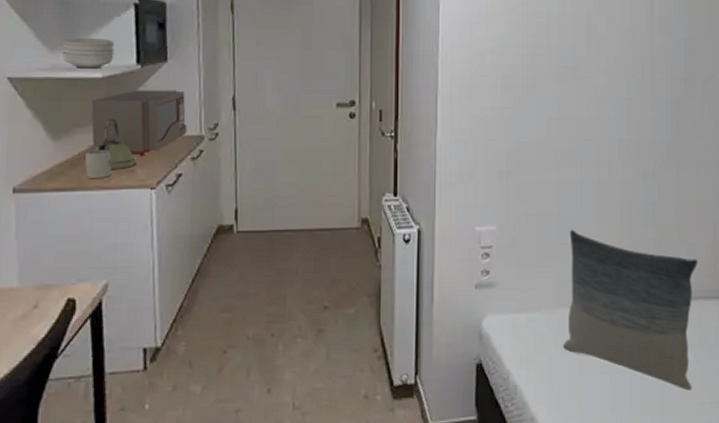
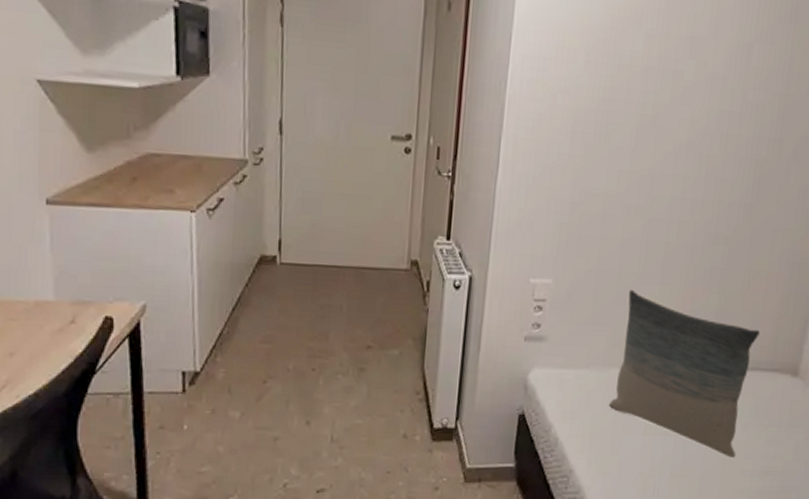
bowl: present [61,37,115,69] -> none [94,40,153,78]
mug: present [85,150,112,179] -> none [121,165,150,197]
microwave: present [91,90,187,156] -> none [127,104,230,176]
kettle: present [94,118,136,171] -> none [130,133,176,190]

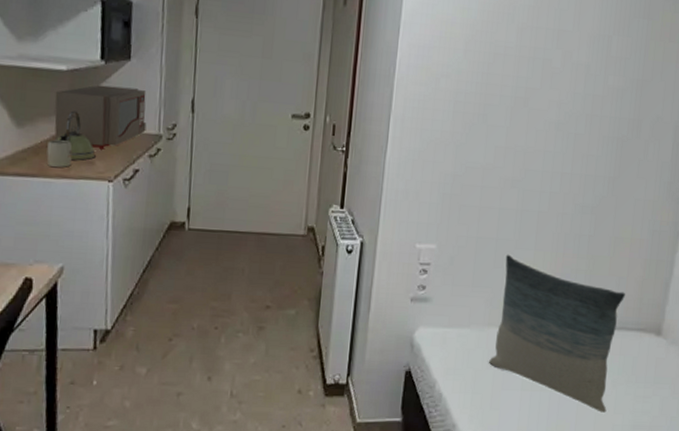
mug: none [121,165,150,197] -> present [46,139,73,168]
microwave: none [127,104,230,176] -> present [54,85,147,149]
kettle: none [130,133,176,190] -> present [55,110,96,161]

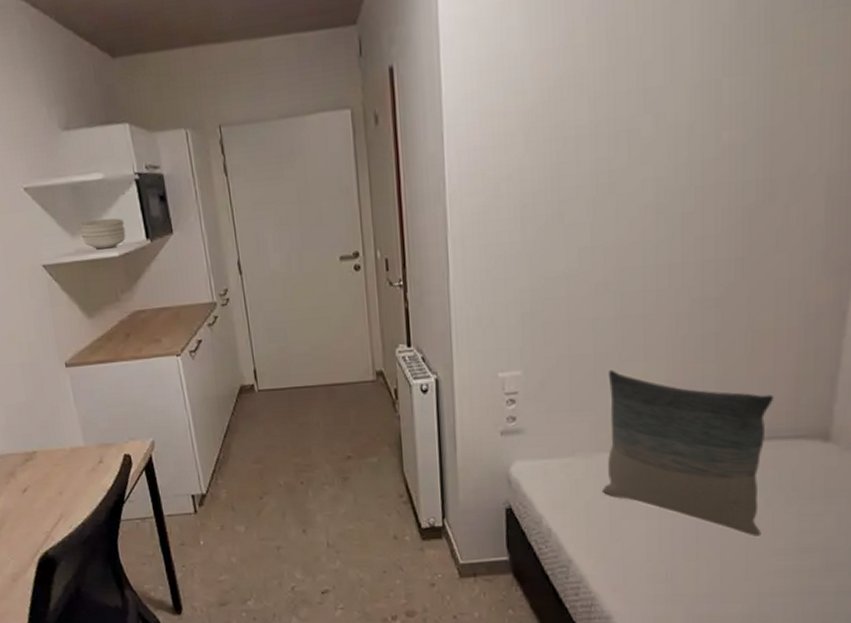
bowl: none [28,28,81,61] -> present [79,218,127,250]
mug: present [46,139,73,168] -> none [117,323,141,351]
microwave: present [54,85,147,149] -> none [113,260,201,326]
kettle: present [55,110,96,161] -> none [123,293,161,342]

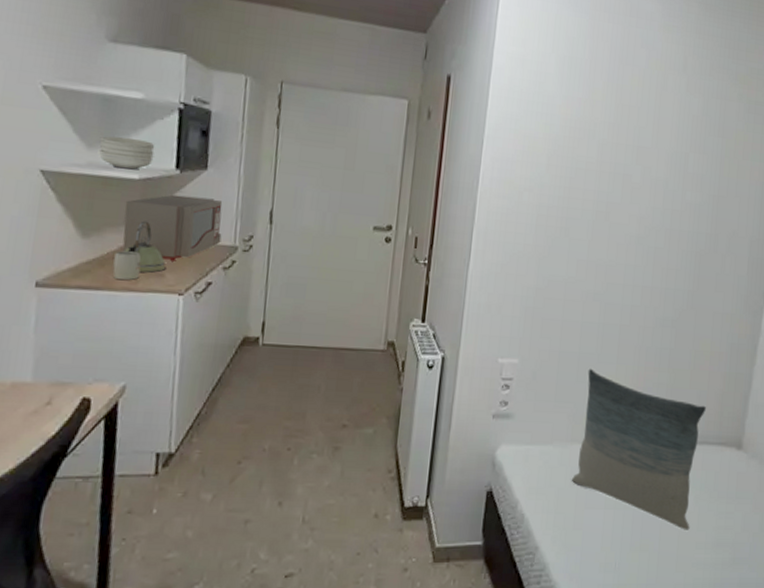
microwave: none [113,260,201,326] -> present [122,194,223,261]
mug: none [117,323,141,351] -> present [112,251,142,281]
kettle: none [123,293,161,342] -> present [123,220,166,274]

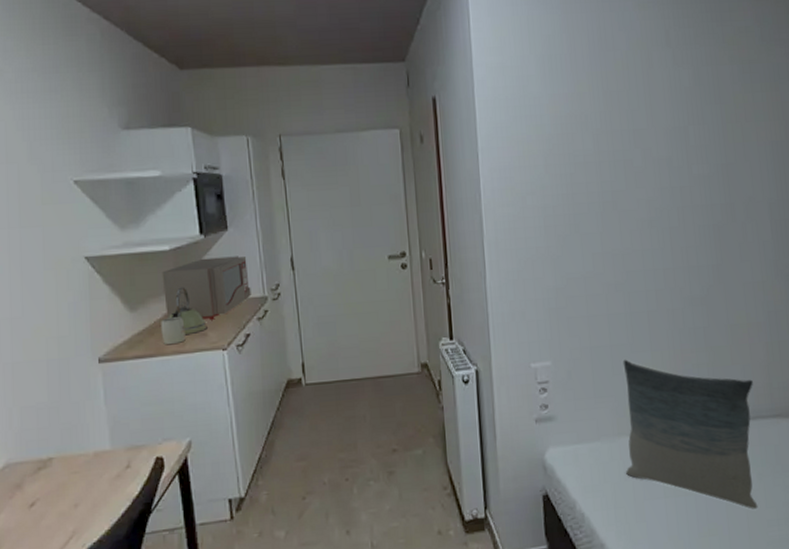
bowl: present [99,135,156,170] -> none [130,213,179,243]

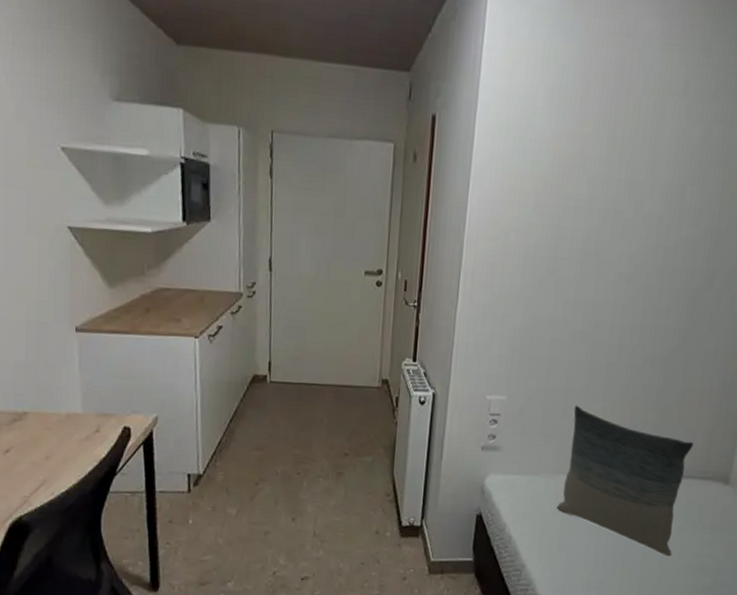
microwave: present [161,256,251,320] -> none [142,245,228,307]
mug: present [161,317,186,345] -> none [137,298,161,326]
kettle: present [168,287,207,336] -> none [145,270,182,319]

